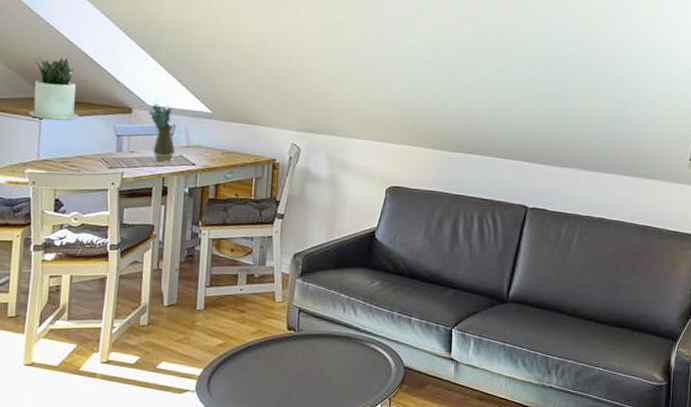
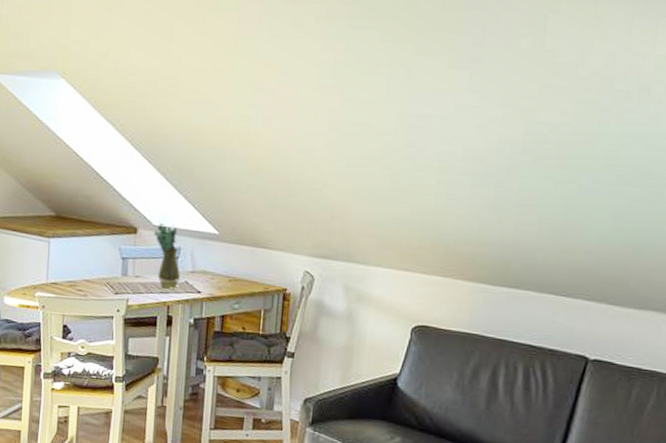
planter: present [29,55,79,121] -> none [38,170,85,241]

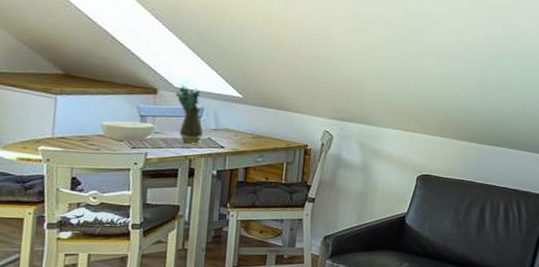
bowl: none [87,264,135,287] -> present [100,121,155,142]

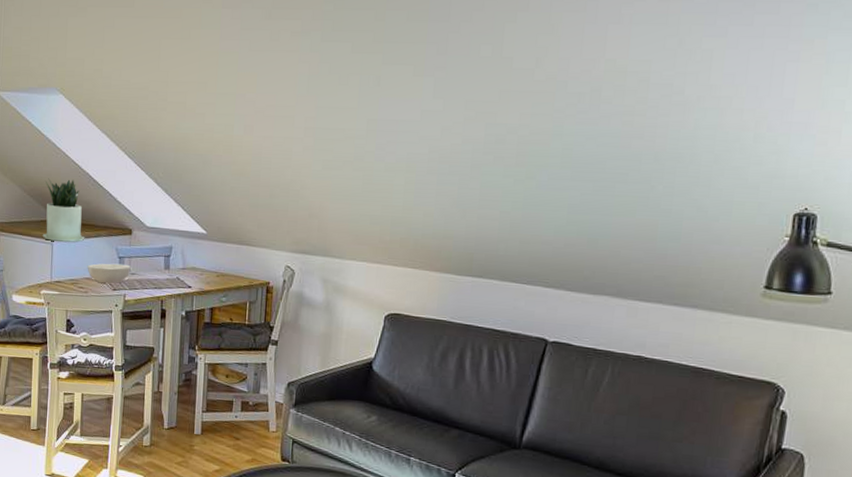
planter: none [43,30,99,99] -> present [42,178,85,243]
vase: present [176,85,203,144] -> none [148,224,172,285]

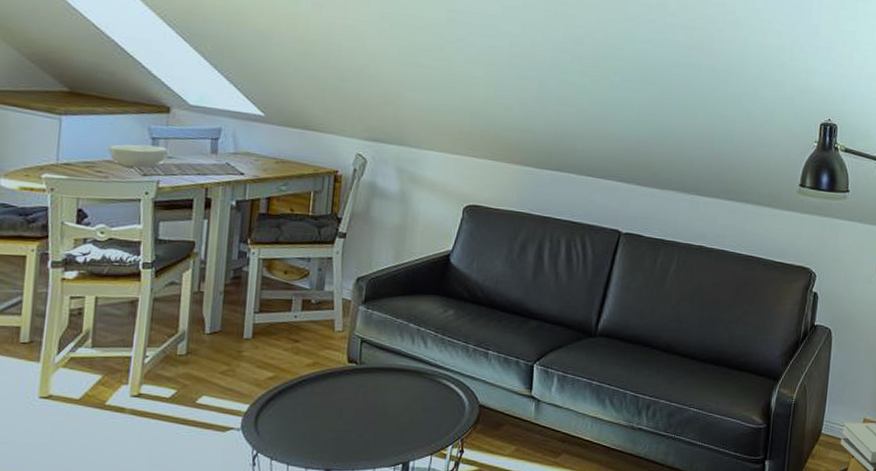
planter: present [42,178,85,243] -> none [46,42,107,119]

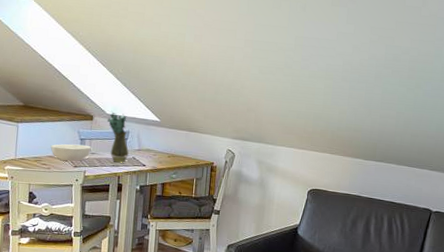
vase: none [190,102,221,171] -> present [107,111,129,163]

